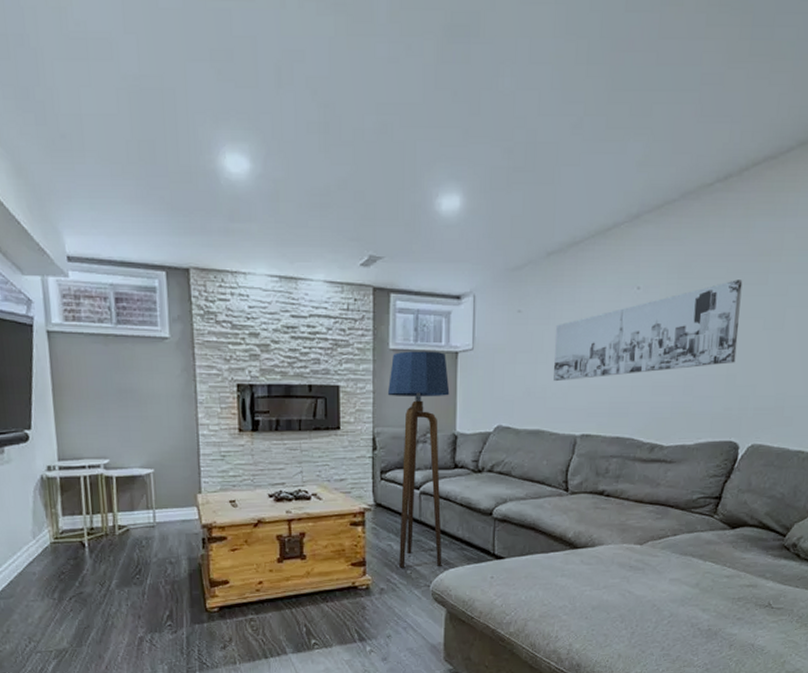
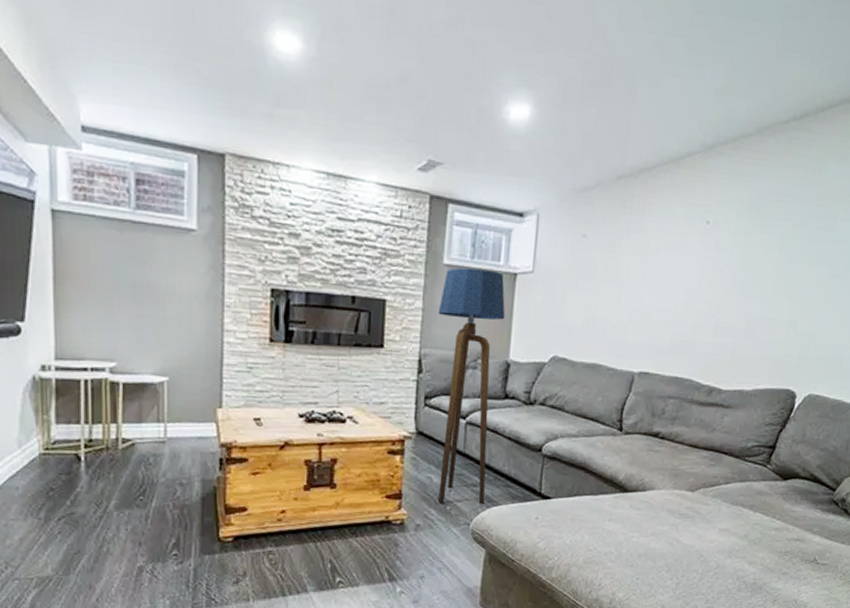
wall art: present [554,280,743,382] -> none [615,223,811,314]

